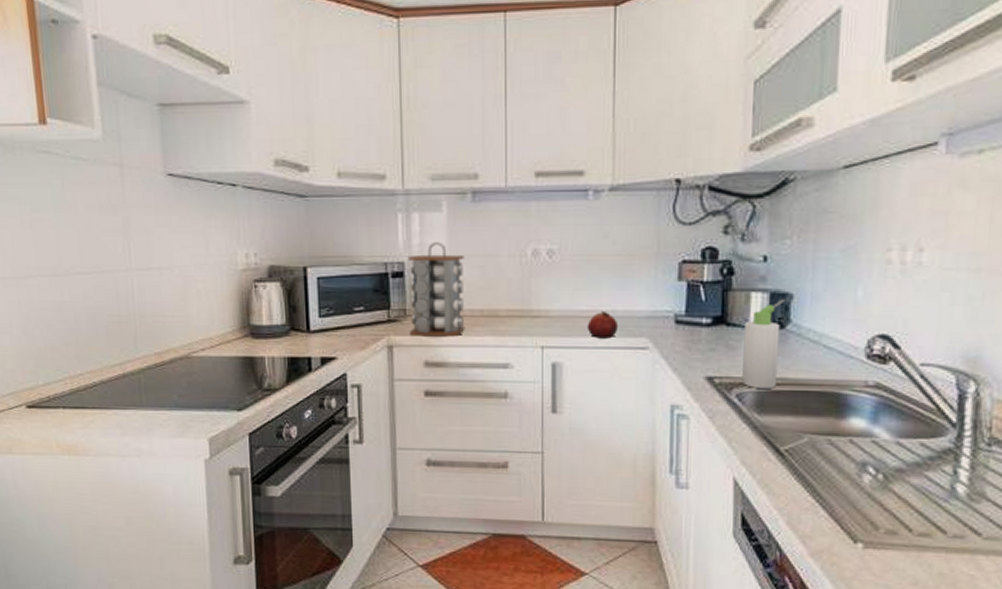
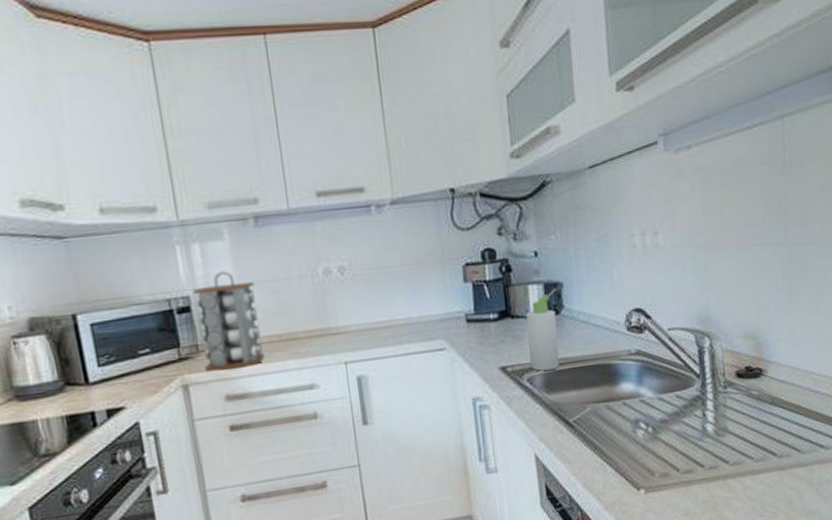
fruit: present [587,310,619,340] -> none [386,319,416,348]

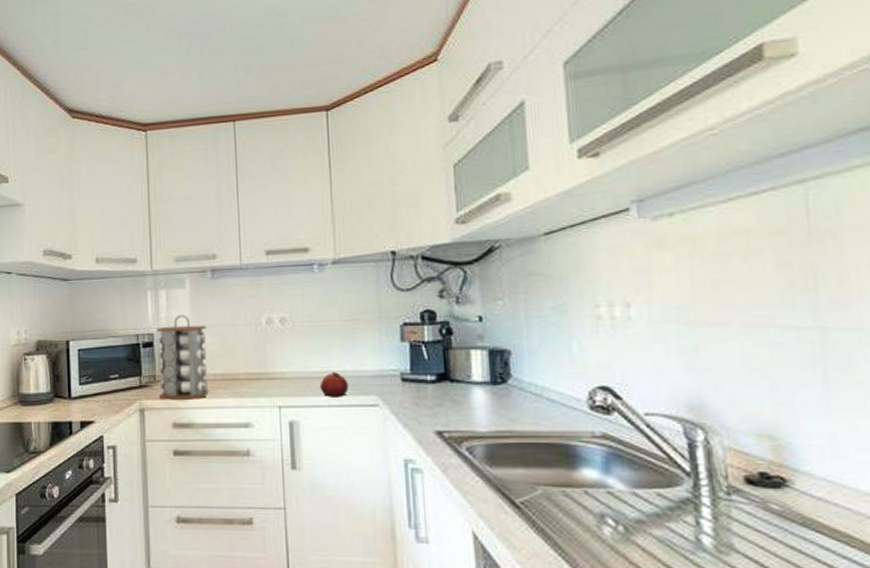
fruit: none [386,319,416,348] -> present [319,371,349,399]
bottle: present [526,287,560,371] -> none [467,355,505,441]

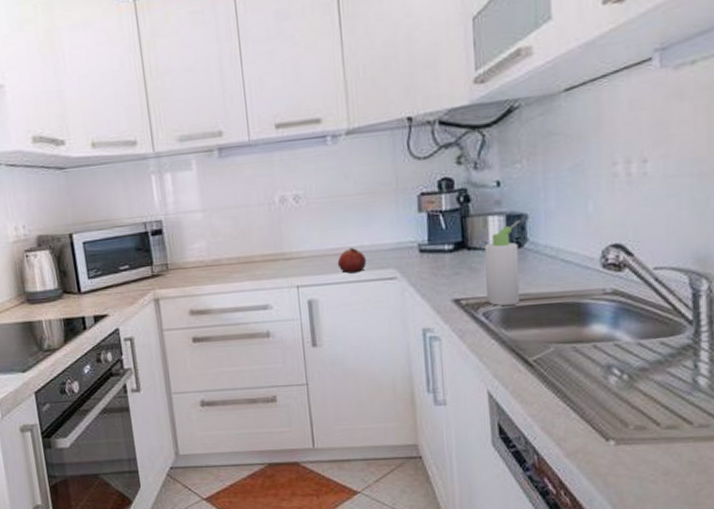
spice rack: present [157,314,209,401] -> none [165,198,224,289]
bottle: none [467,355,505,441] -> present [485,219,521,306]

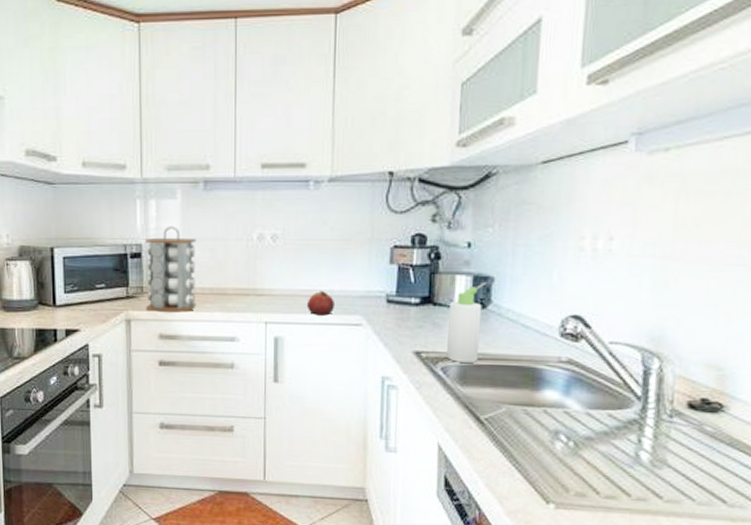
spice rack: none [165,198,224,289] -> present [145,226,196,314]

